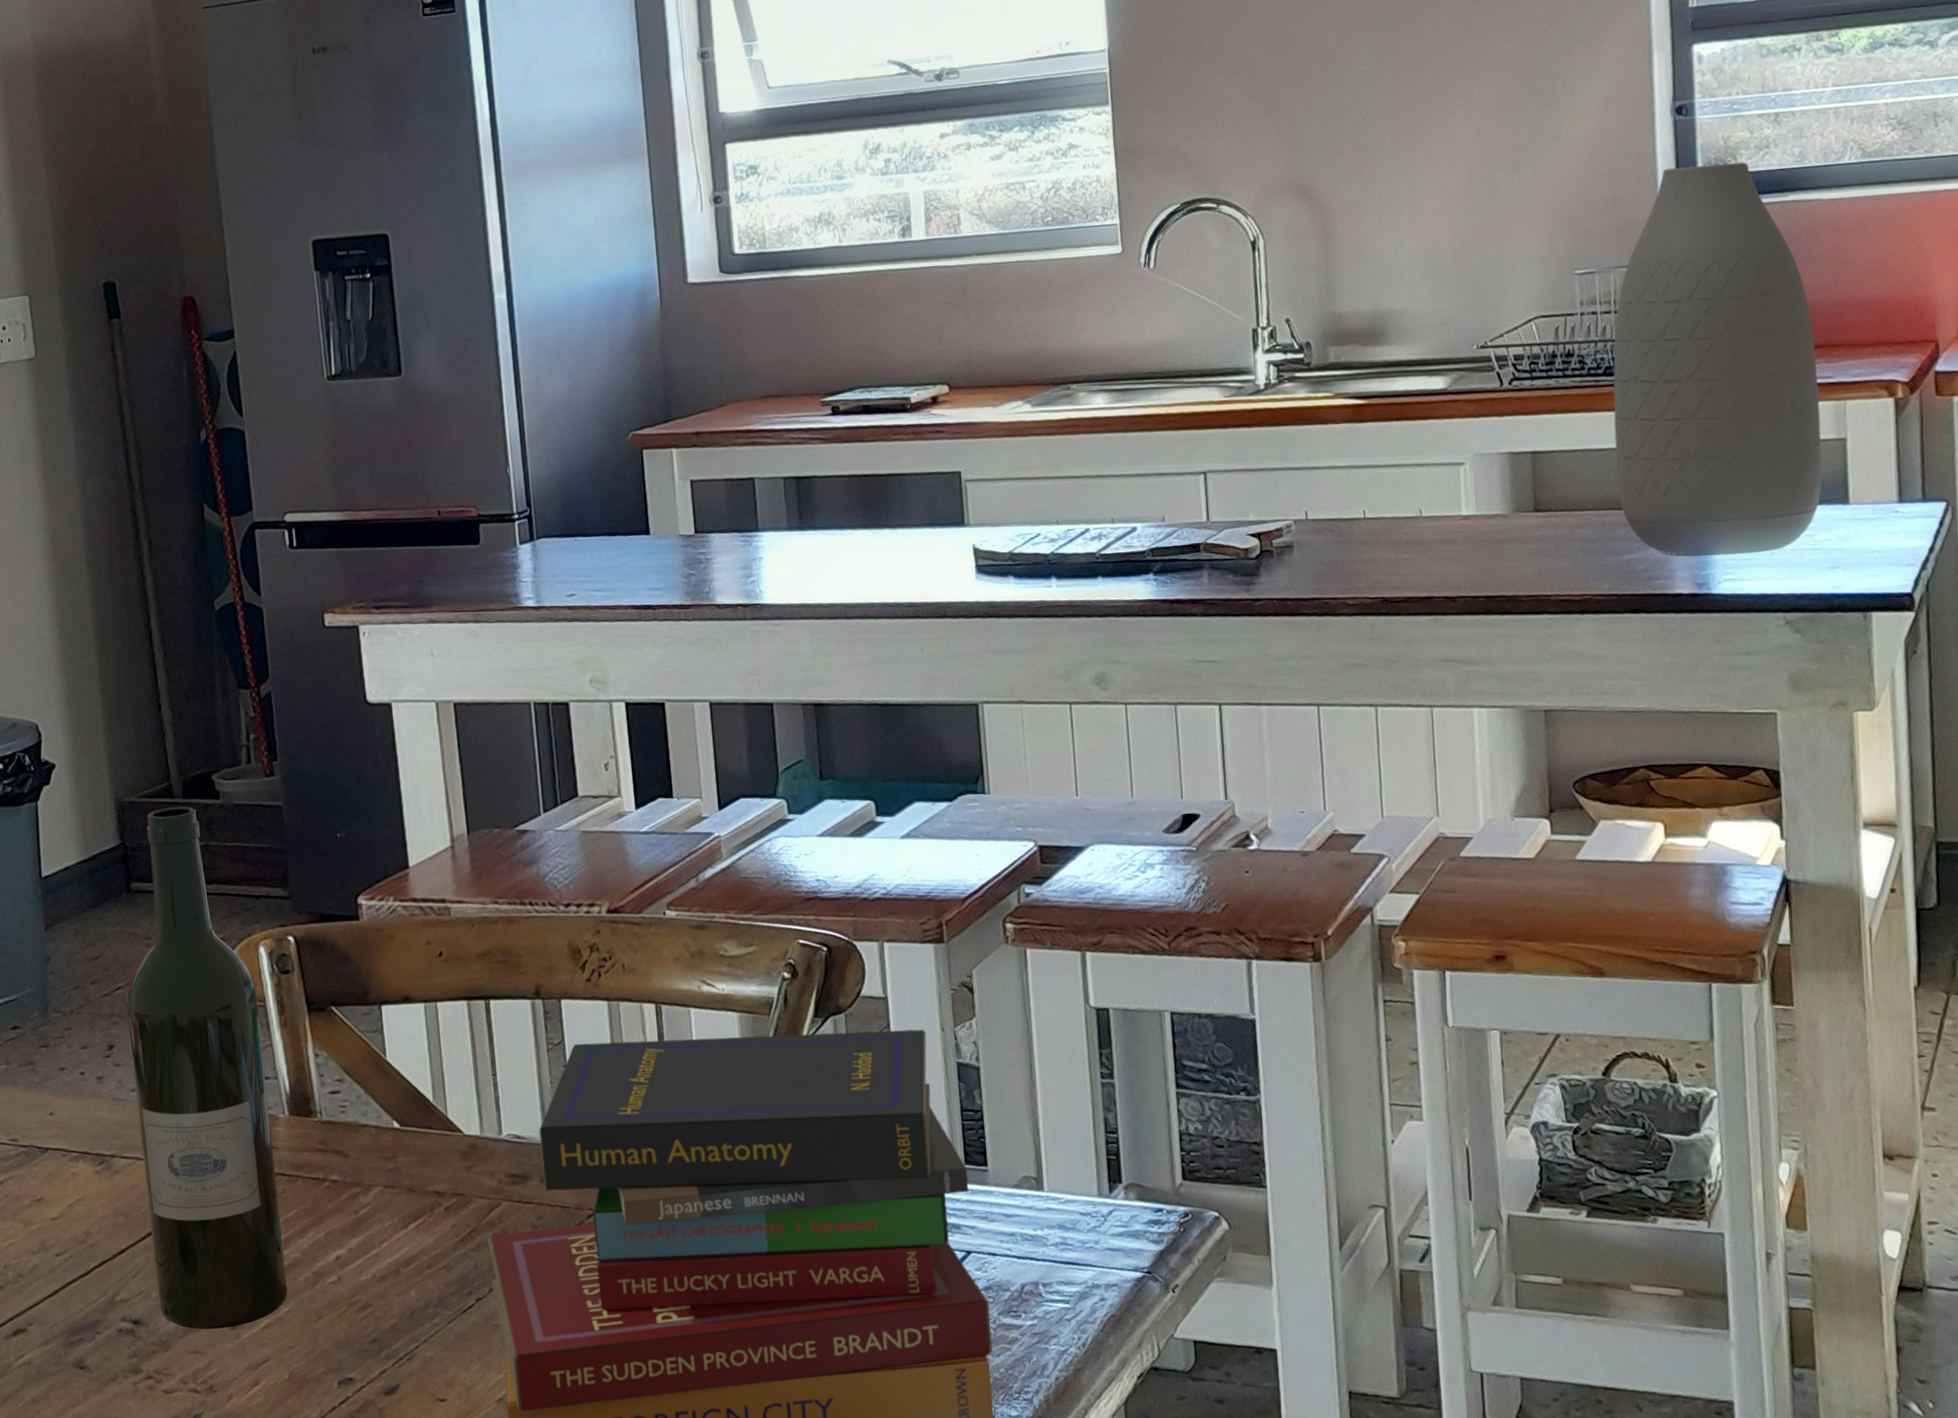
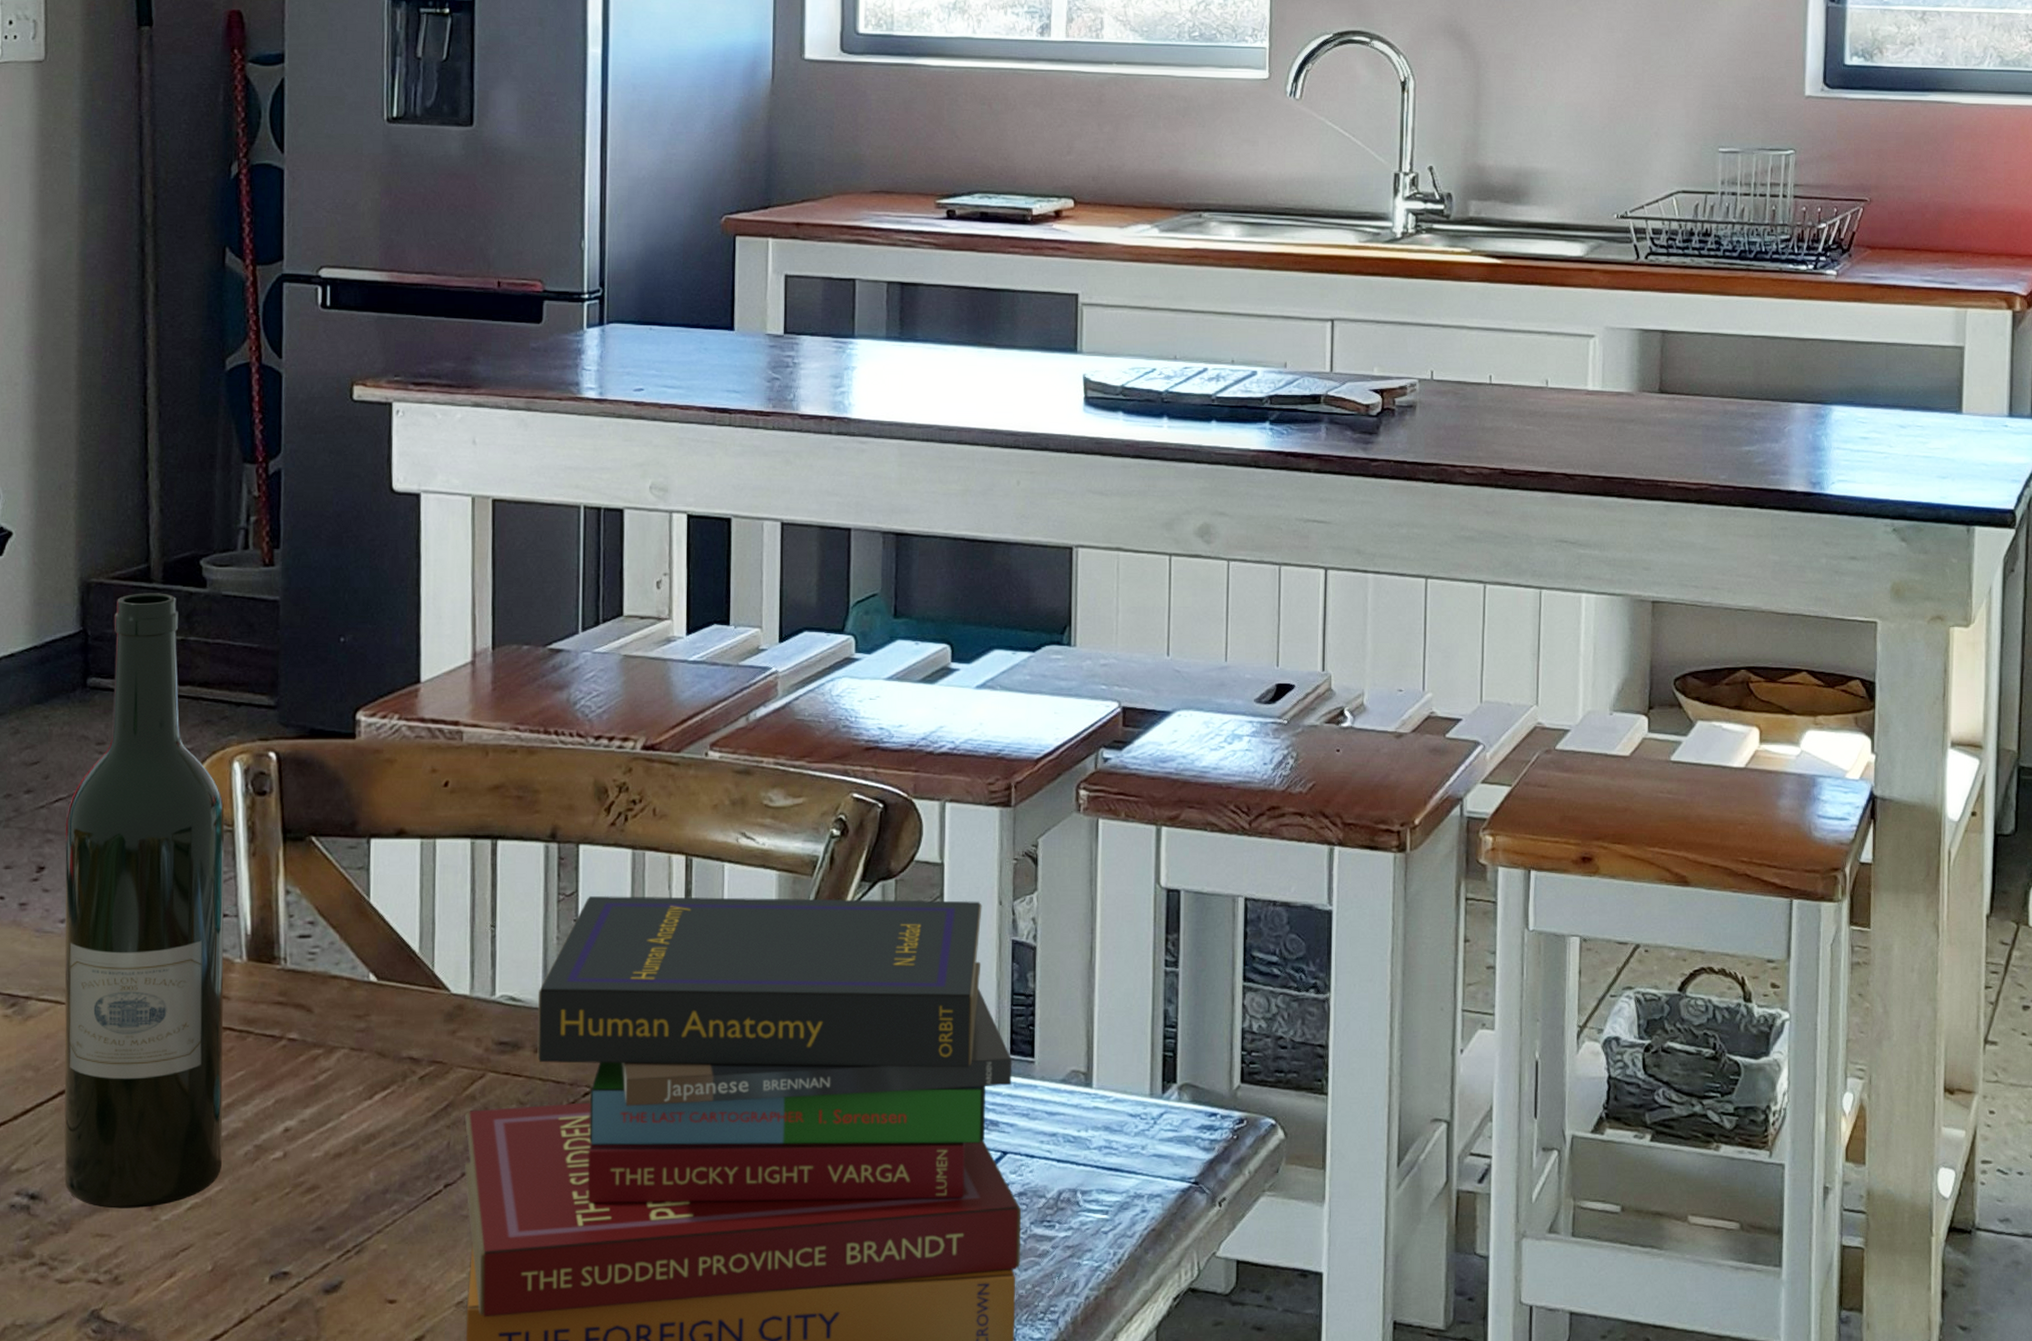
vase: present [1613,162,1822,556] -> none [1743,55,1942,456]

